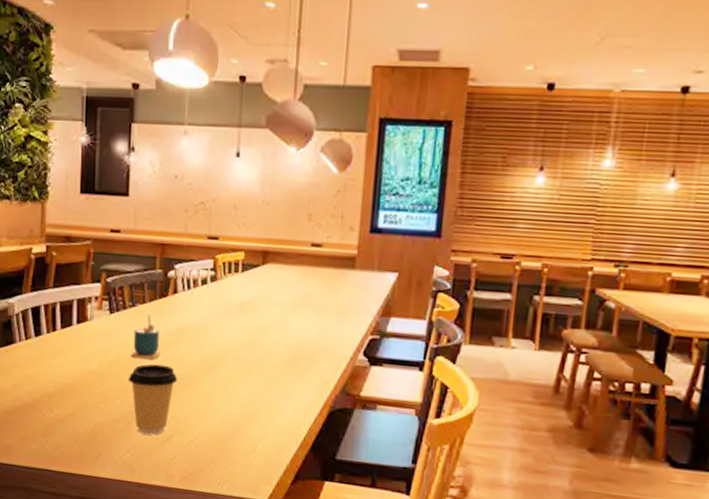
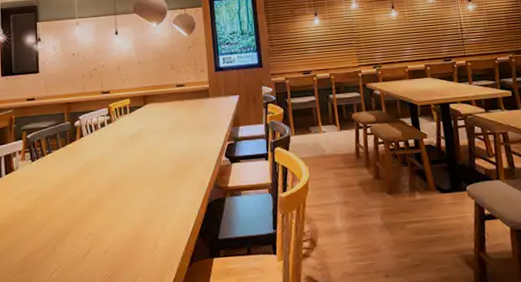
coffee cup: present [127,364,178,435] -> none [50,193,91,253]
cup: present [131,314,161,360] -> none [51,157,75,193]

